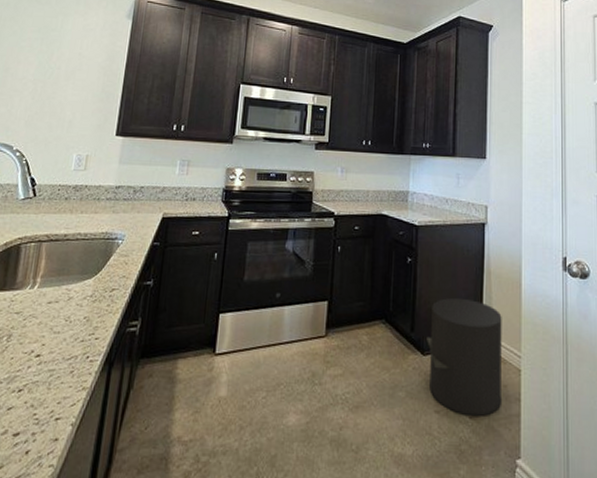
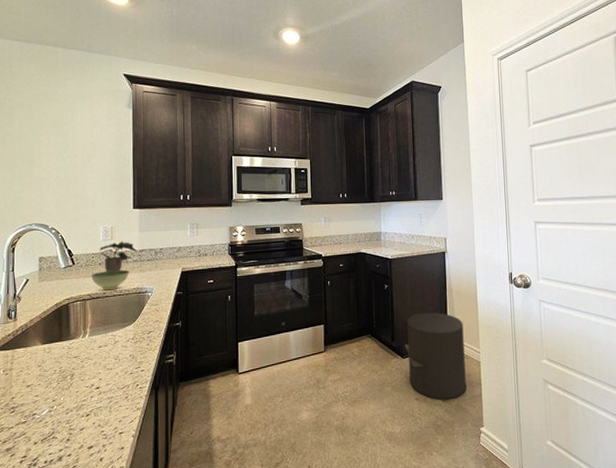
bowl: none [52,208,100,233] -> present [90,270,130,291]
potted plant: none [67,173,113,210] -> present [99,241,137,272]

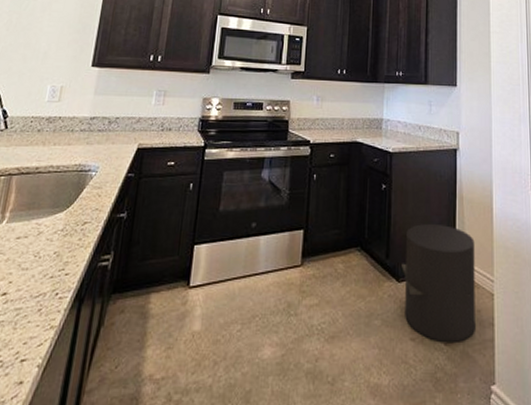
bowl: present [90,270,130,291] -> none [24,140,74,165]
potted plant: present [99,241,137,272] -> none [40,104,87,142]

